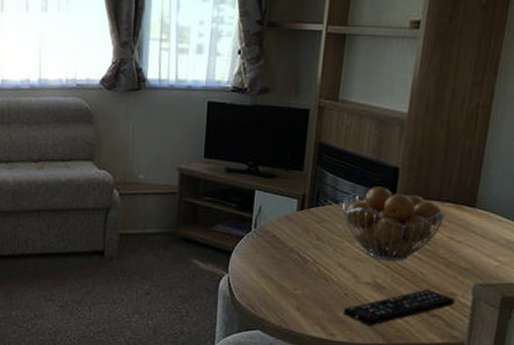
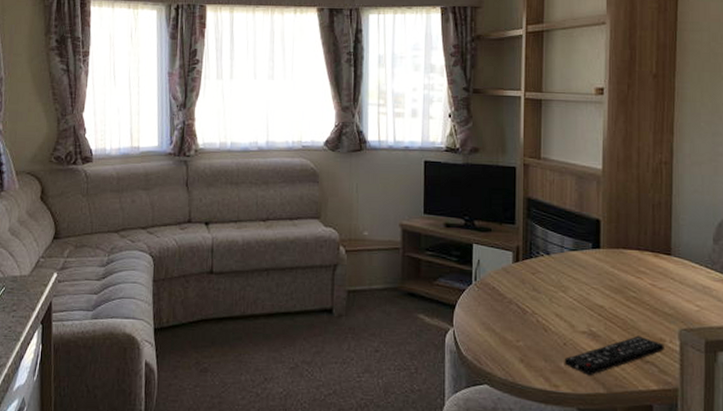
fruit basket: present [342,186,445,261] -> none [554,238,645,309]

